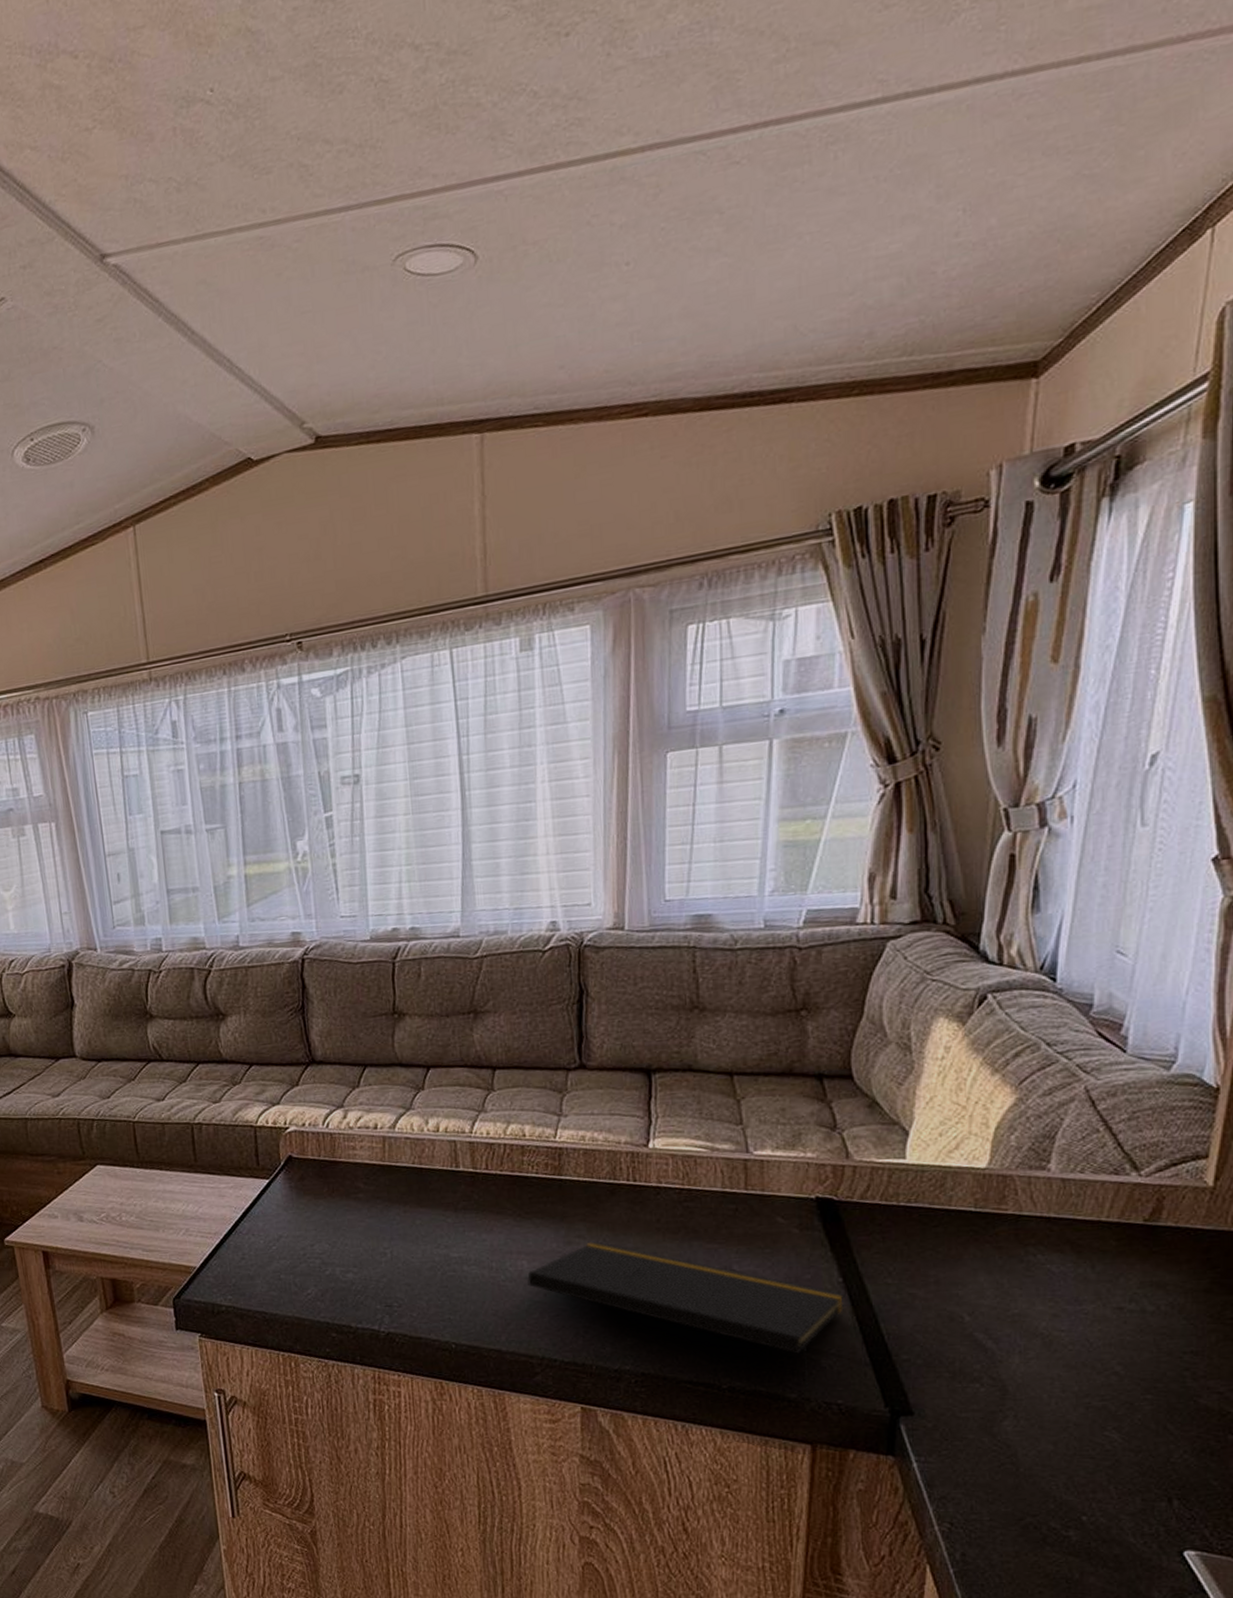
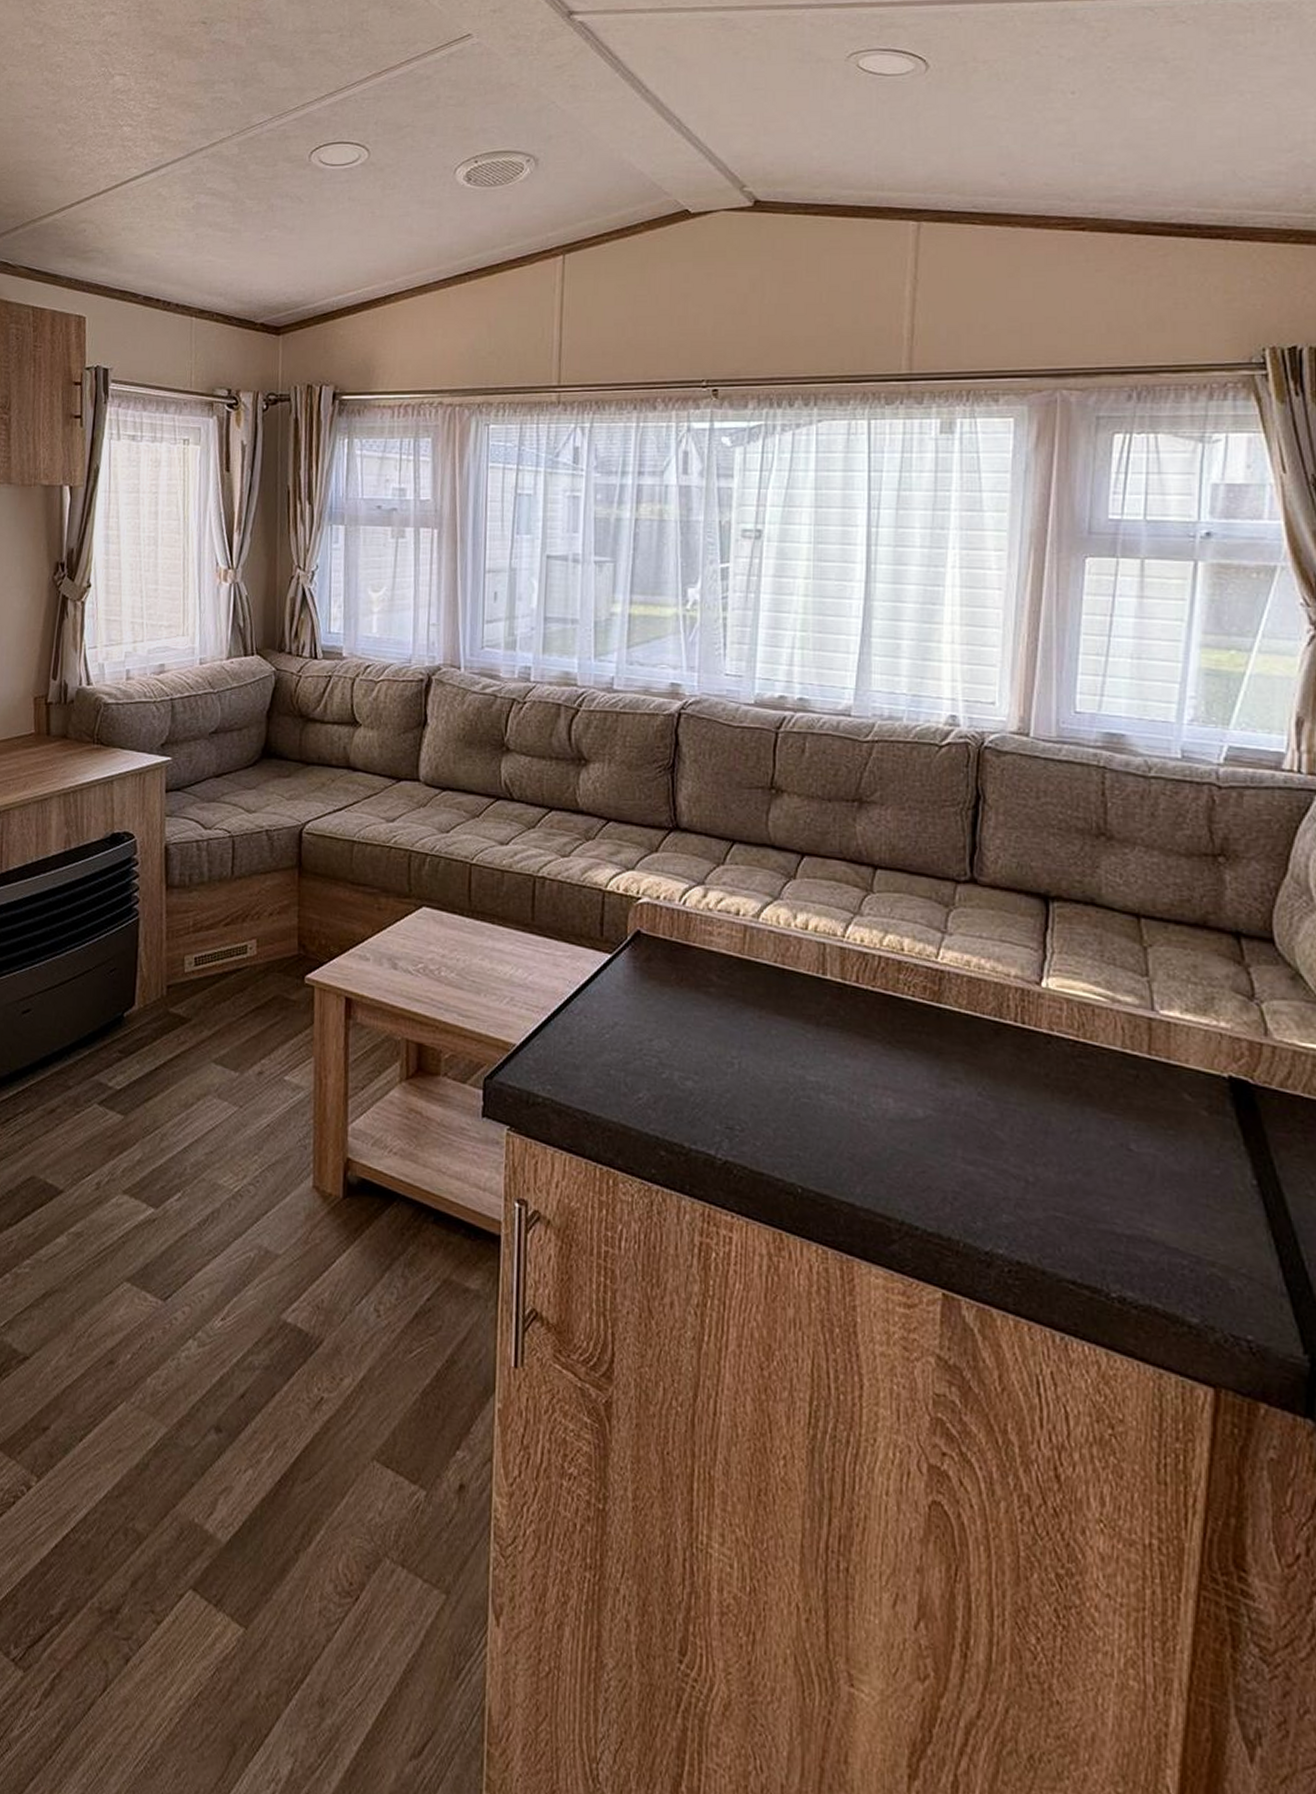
notepad: present [527,1241,845,1389] -> none [892,1088,1259,1315]

